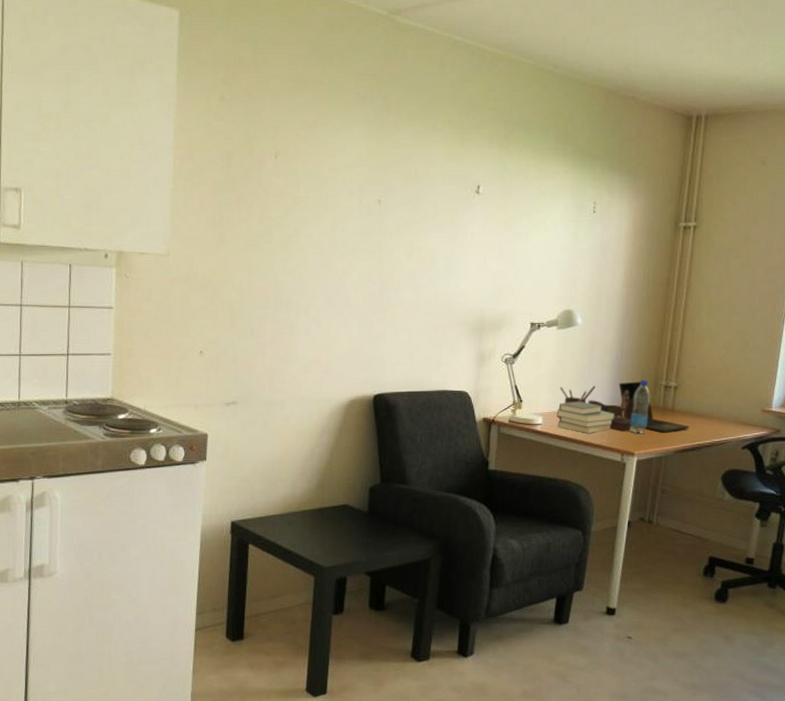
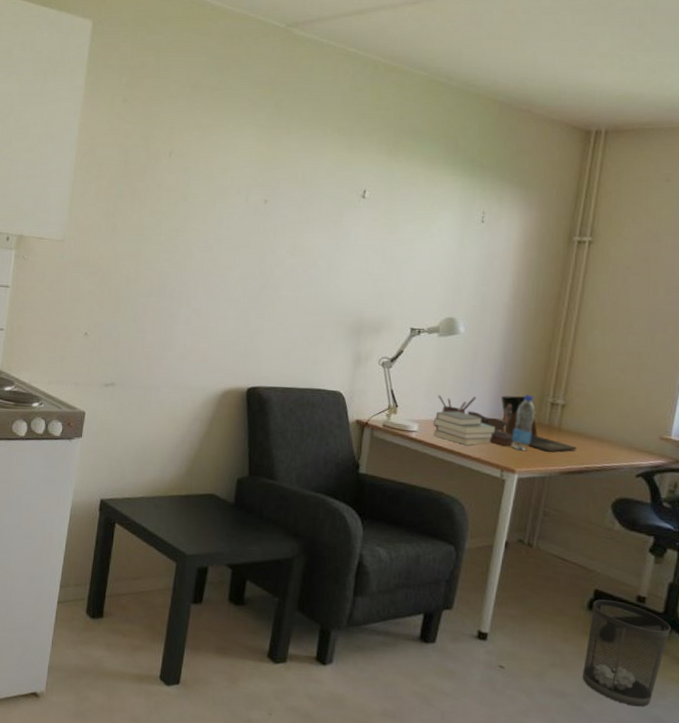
waste bin: none [701,565,775,658] -> present [583,599,671,707]

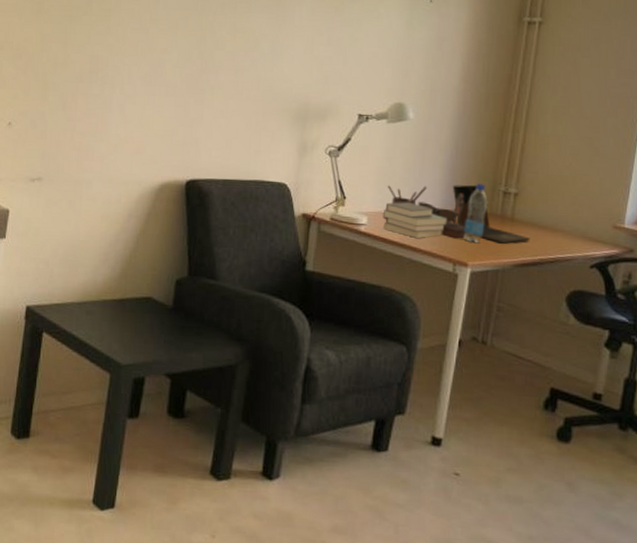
waste bin: present [583,599,671,707] -> none [540,398,627,511]

